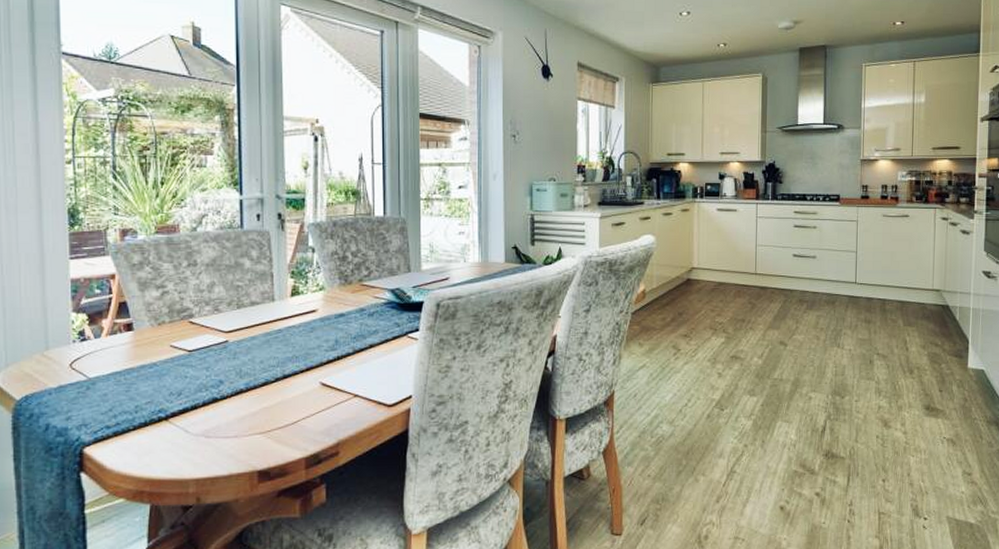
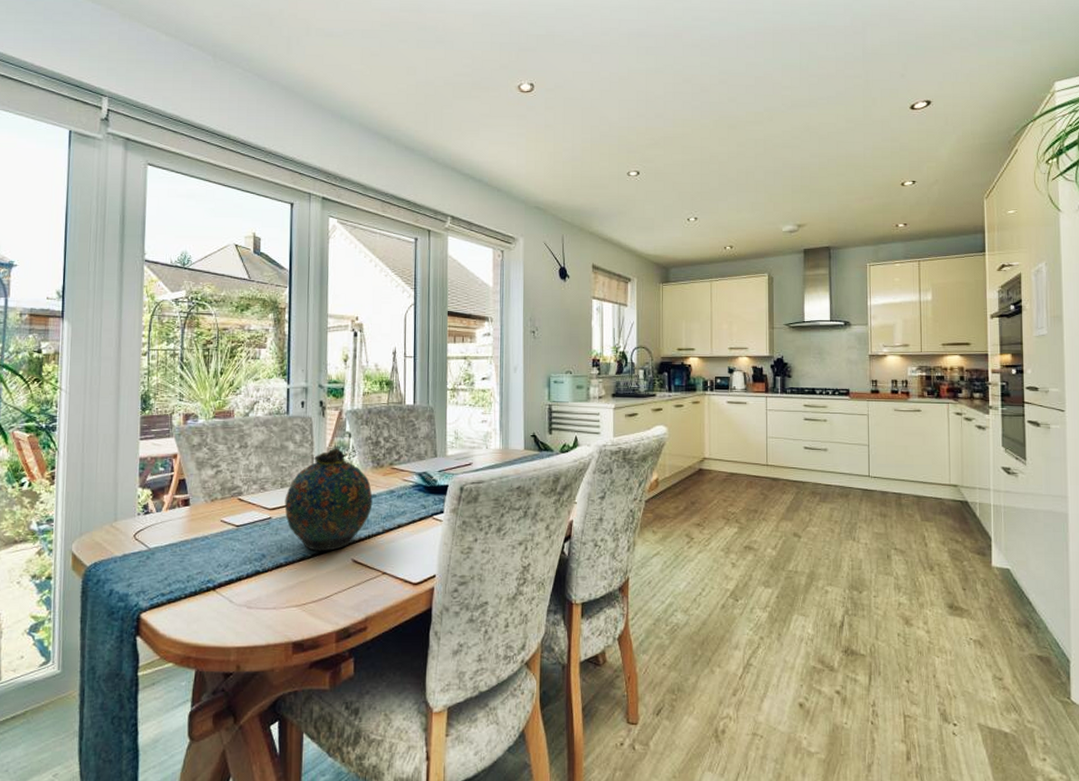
snuff bottle: none [242,263,341,375] -> present [284,447,373,551]

